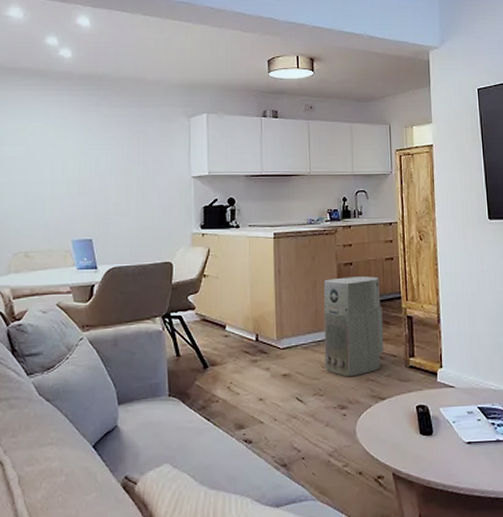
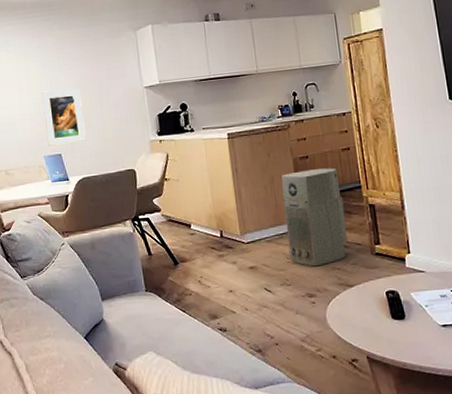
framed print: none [77,170,123,230] -> present [42,88,86,146]

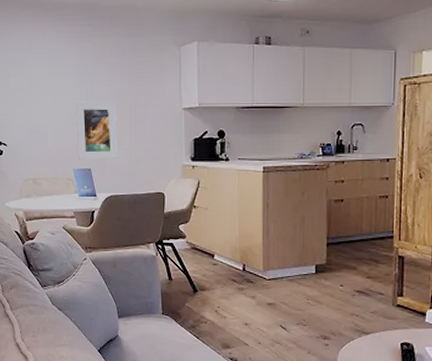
air purifier: present [281,168,348,267] -> none [309,214,373,311]

